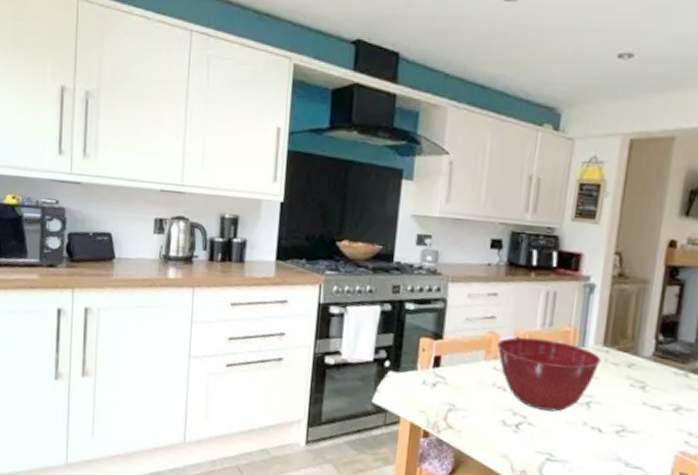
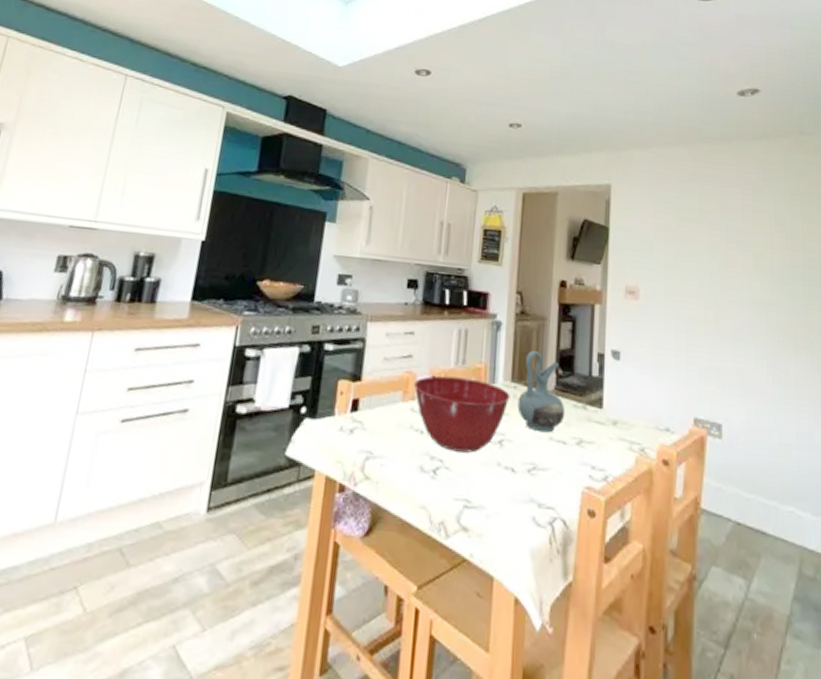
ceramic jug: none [608,315,664,398] -> present [517,351,566,433]

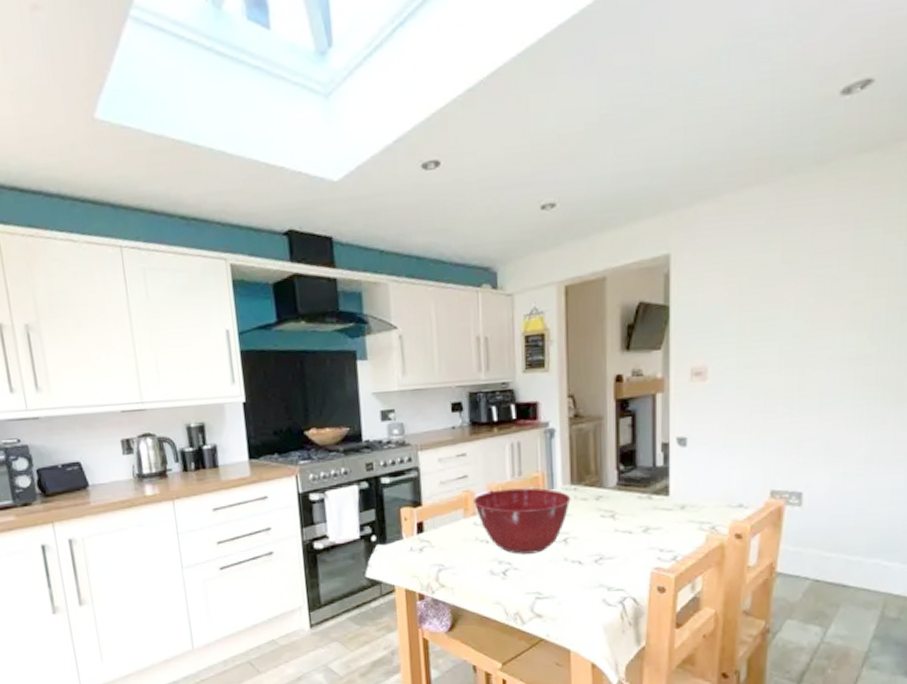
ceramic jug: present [517,351,566,433] -> none [579,451,630,526]

